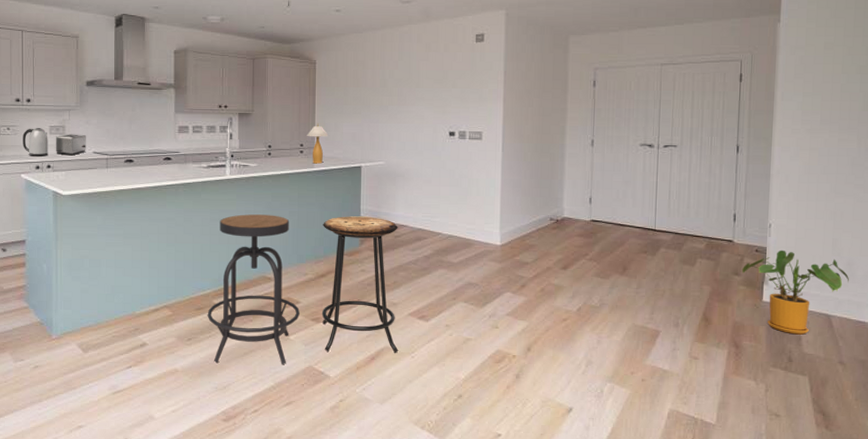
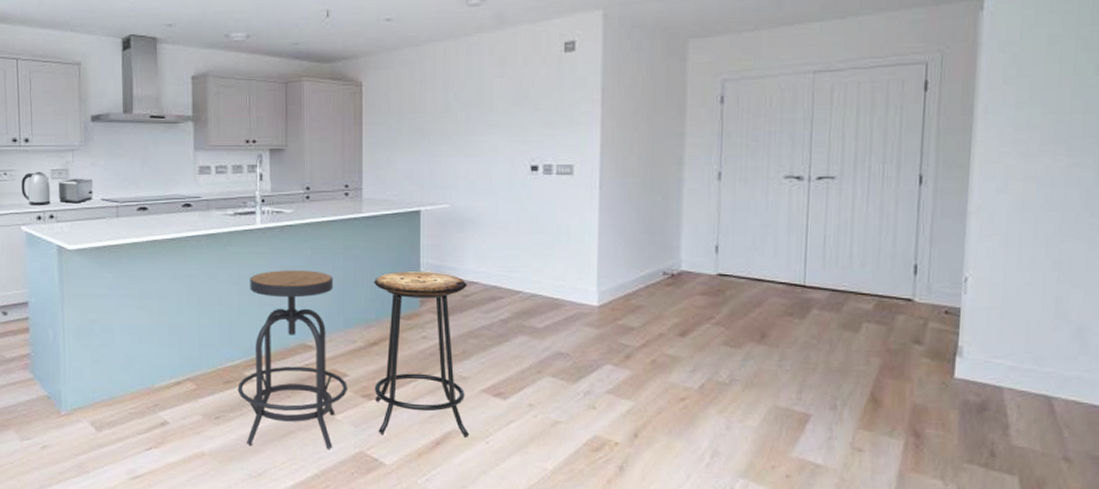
table lamp: present [306,123,329,164] -> none [352,158,379,208]
house plant: present [741,250,849,335] -> none [924,311,1080,422]

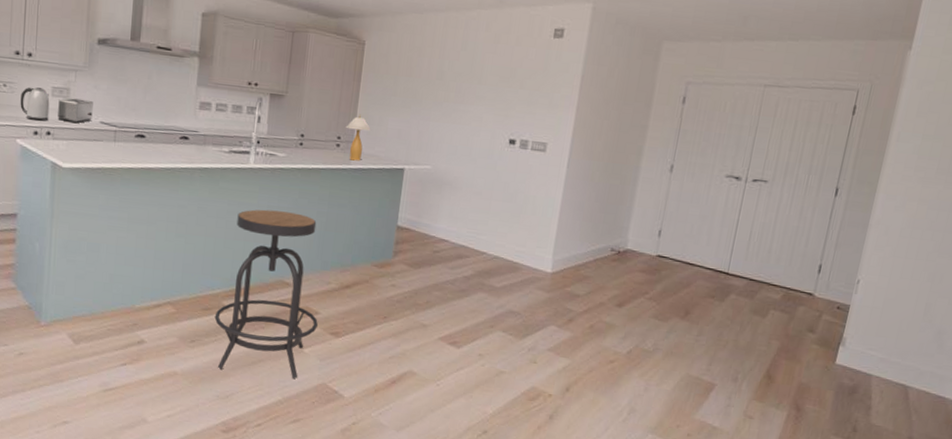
table lamp: none [352,158,379,208] -> present [345,114,371,161]
bar stool: present [374,271,470,438] -> none [341,223,439,379]

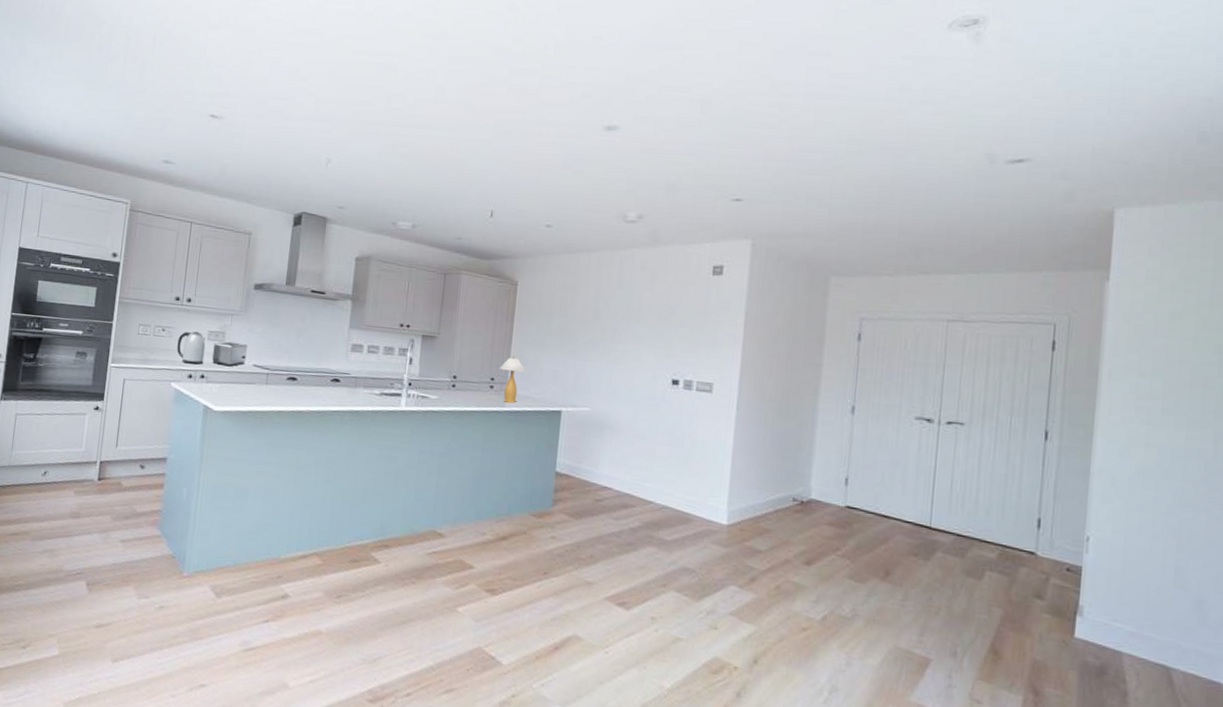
bar stool: present [214,209,318,379] -> none [362,453,473,641]

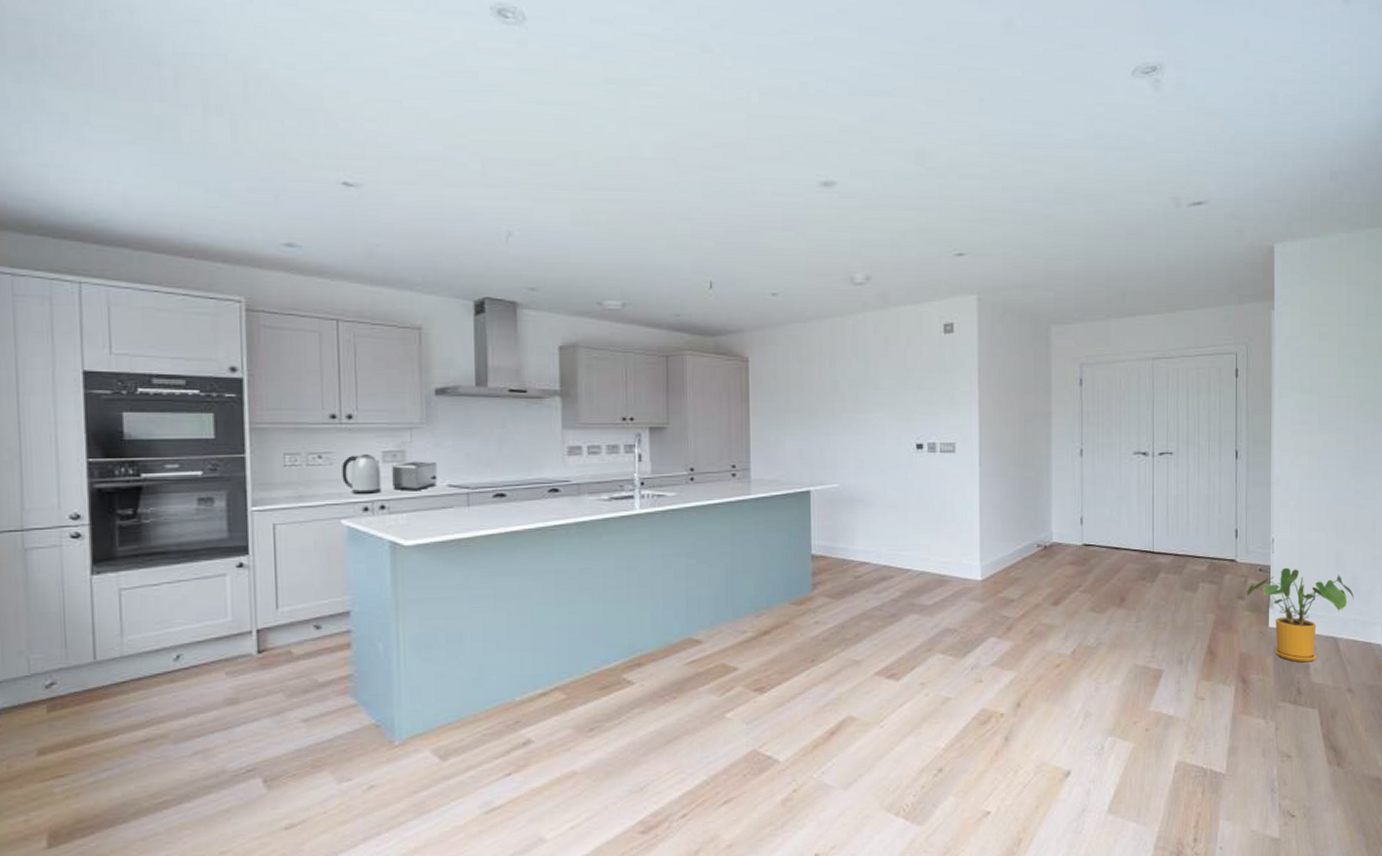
table lamp: present [499,354,525,403] -> none [739,437,768,490]
house plant: none [1046,572,1198,689] -> present [1246,567,1354,663]

